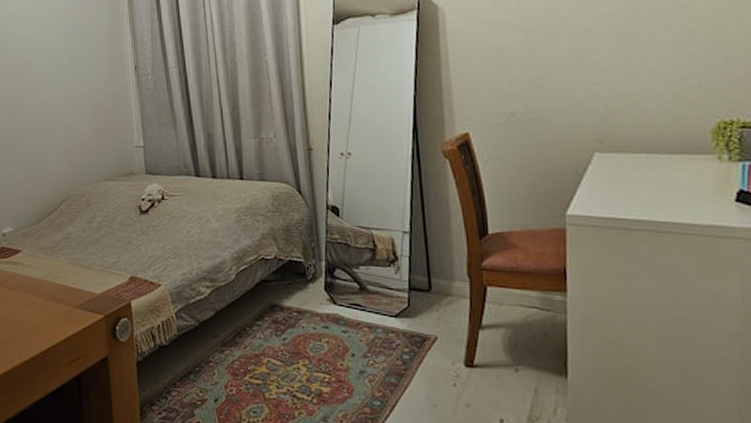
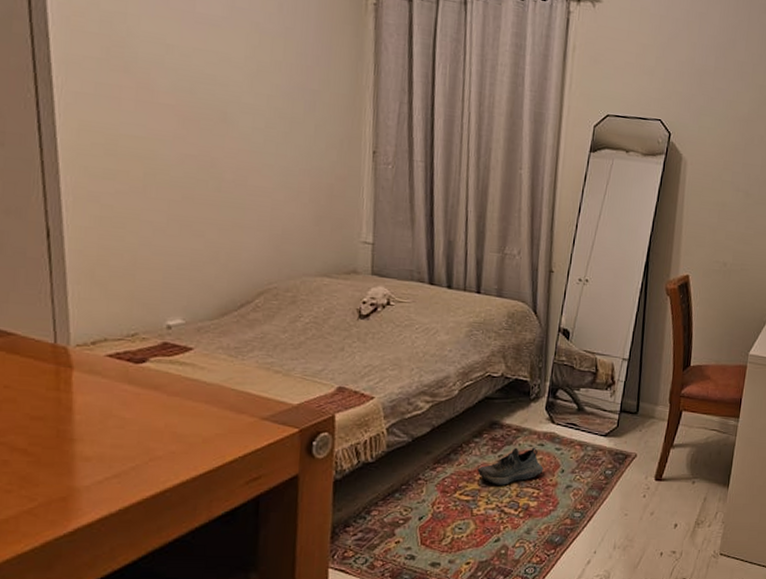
shoe: none [264,329,332,369] -> present [477,447,544,485]

